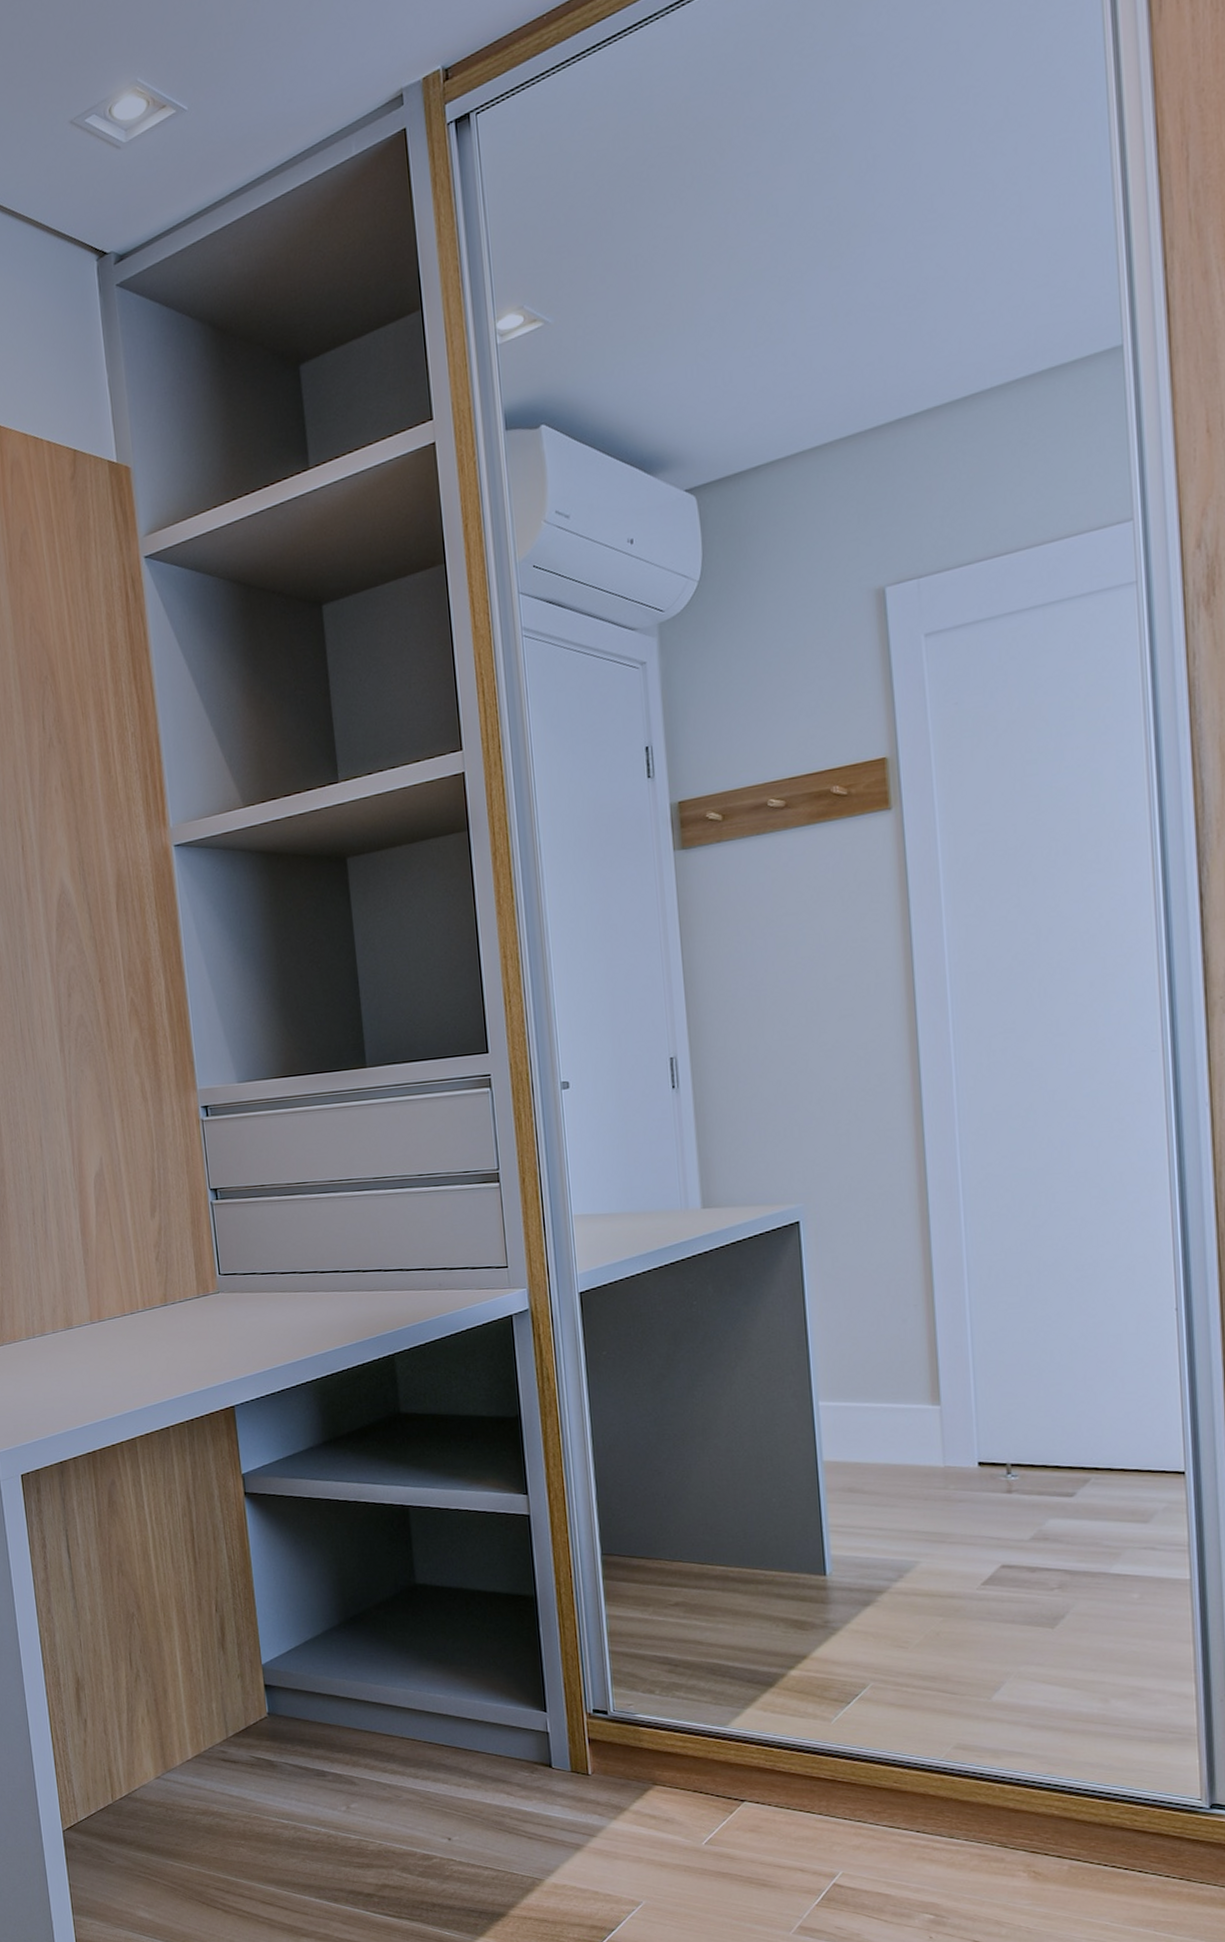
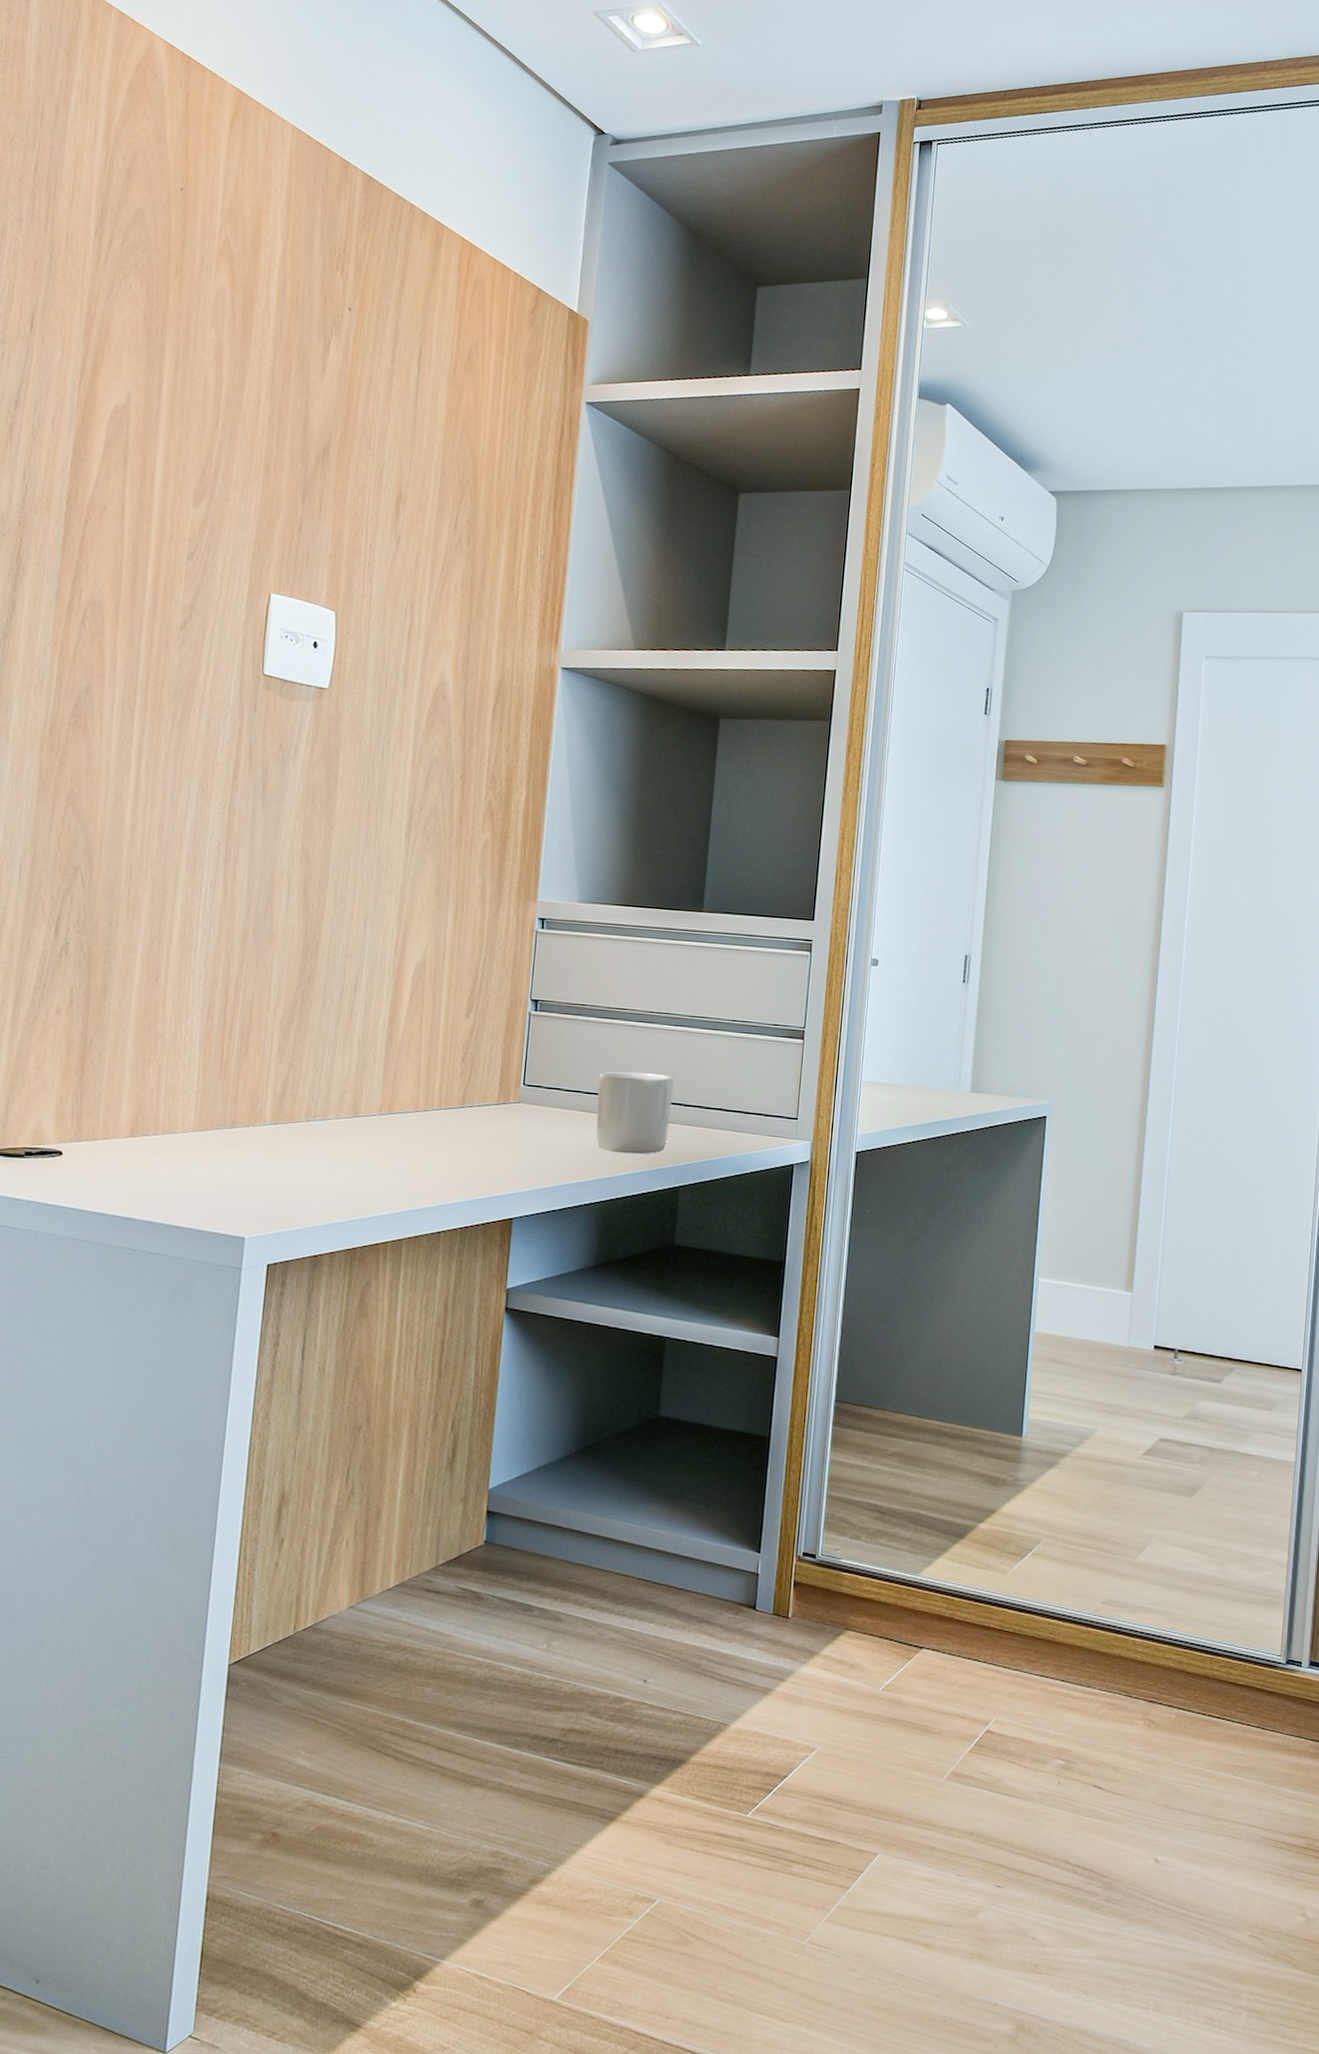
mug: none [291,1242,373,1329] -> present [596,1071,675,1154]

